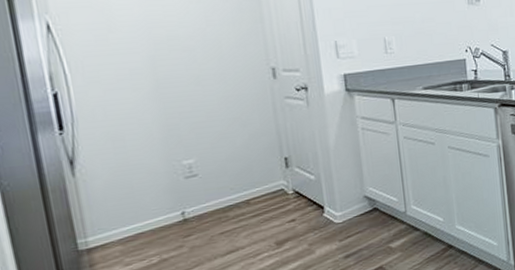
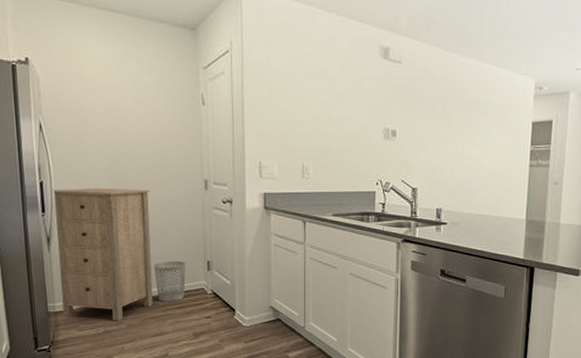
storage cabinet: none [71,86,221,252] -> present [52,188,153,321]
wastebasket: none [218,162,261,213] -> present [154,260,186,302]

